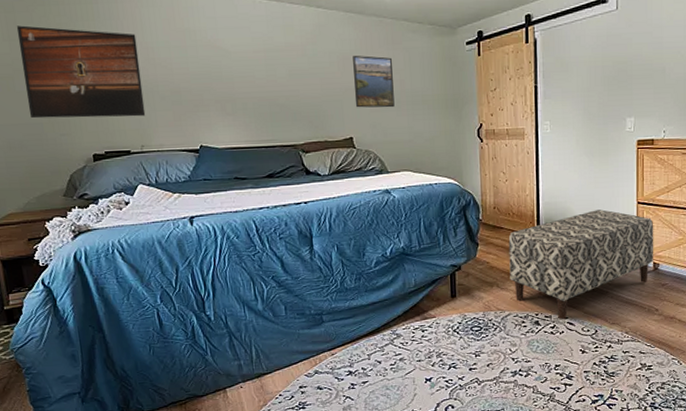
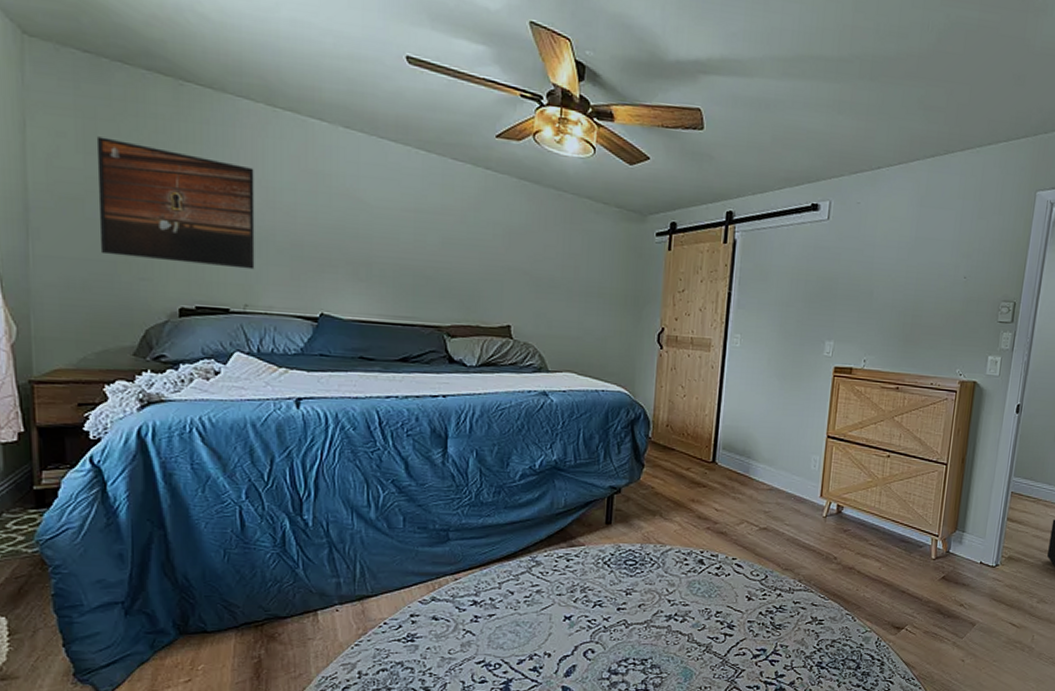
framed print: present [353,55,395,108] -> none [518,231,569,297]
bench: present [508,209,654,320] -> none [676,439,843,561]

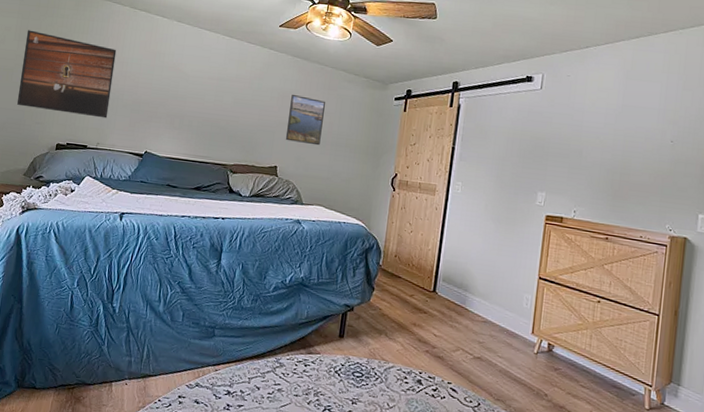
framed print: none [518,231,569,297] -> present [285,95,326,146]

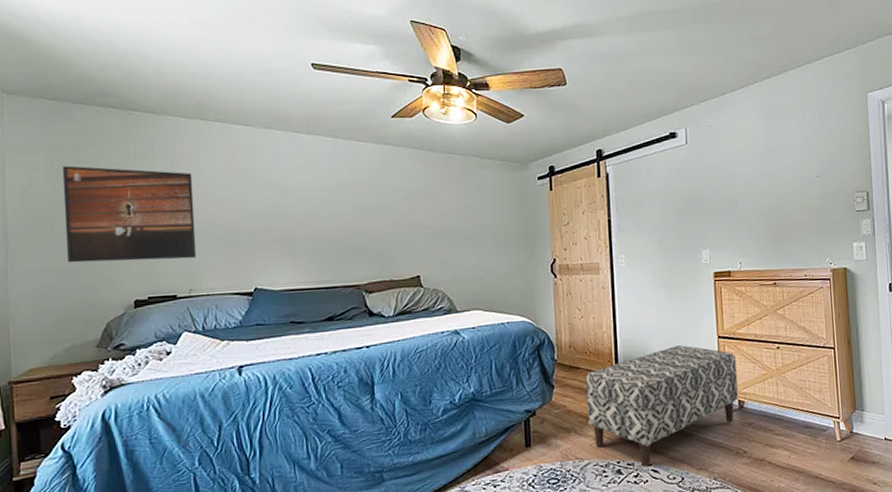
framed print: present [285,95,326,146] -> none [421,192,465,245]
bench: none [399,276,553,385] -> present [586,345,739,468]

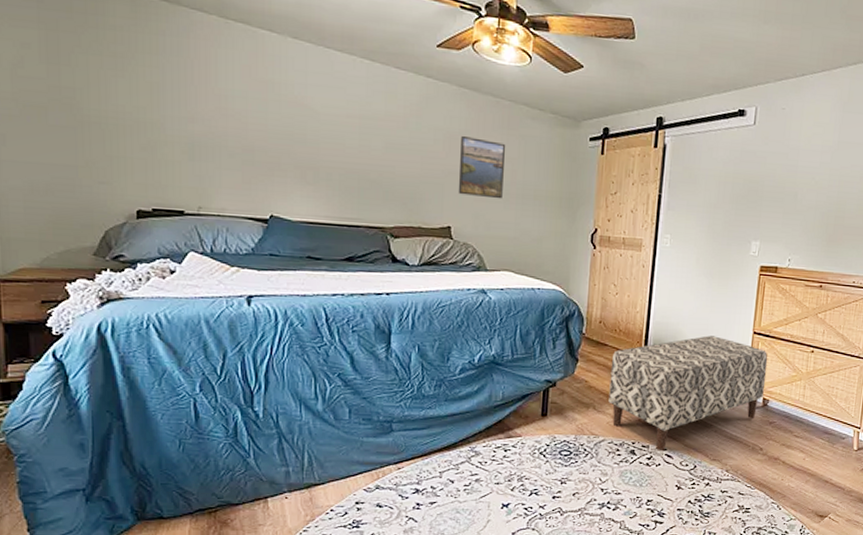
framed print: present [62,165,197,263] -> none [58,47,208,174]
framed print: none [421,192,465,245] -> present [458,136,506,199]

